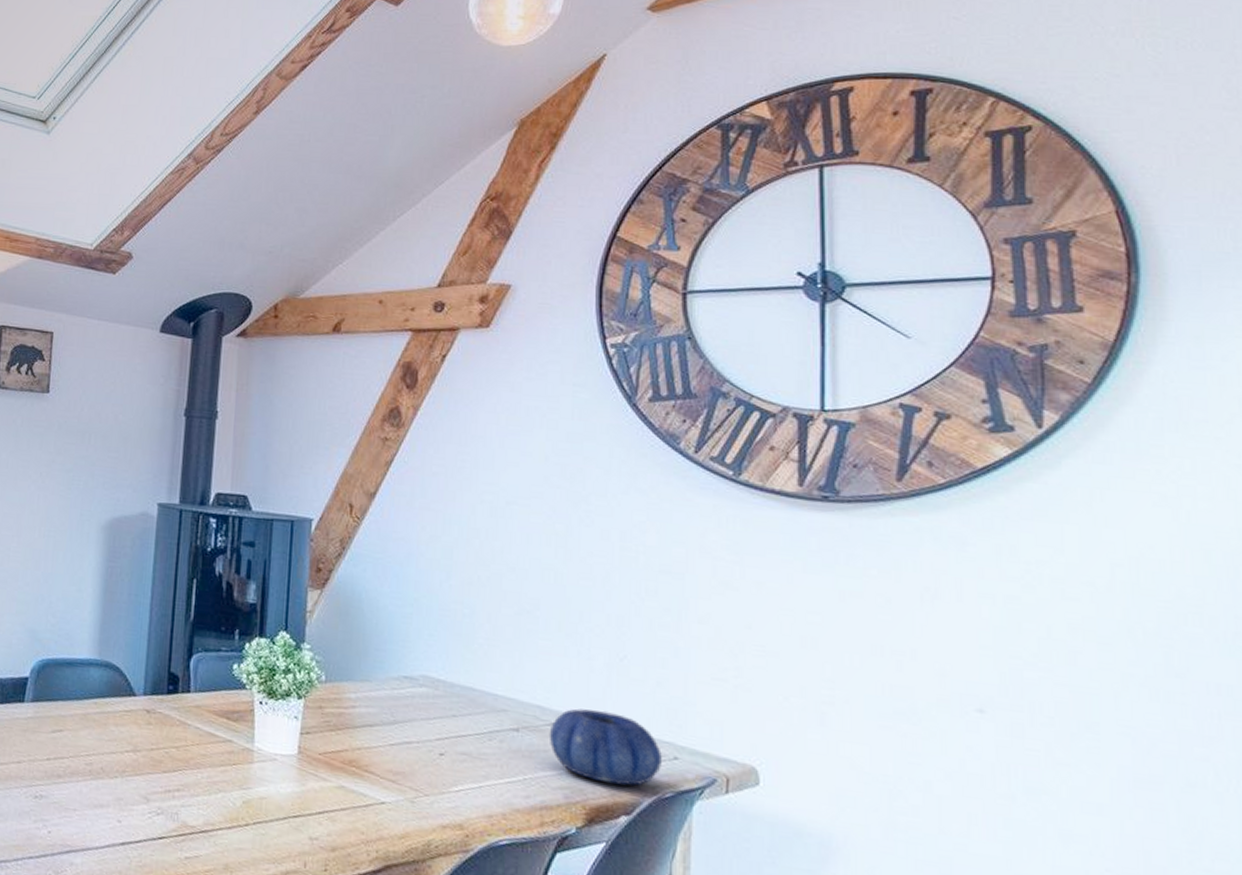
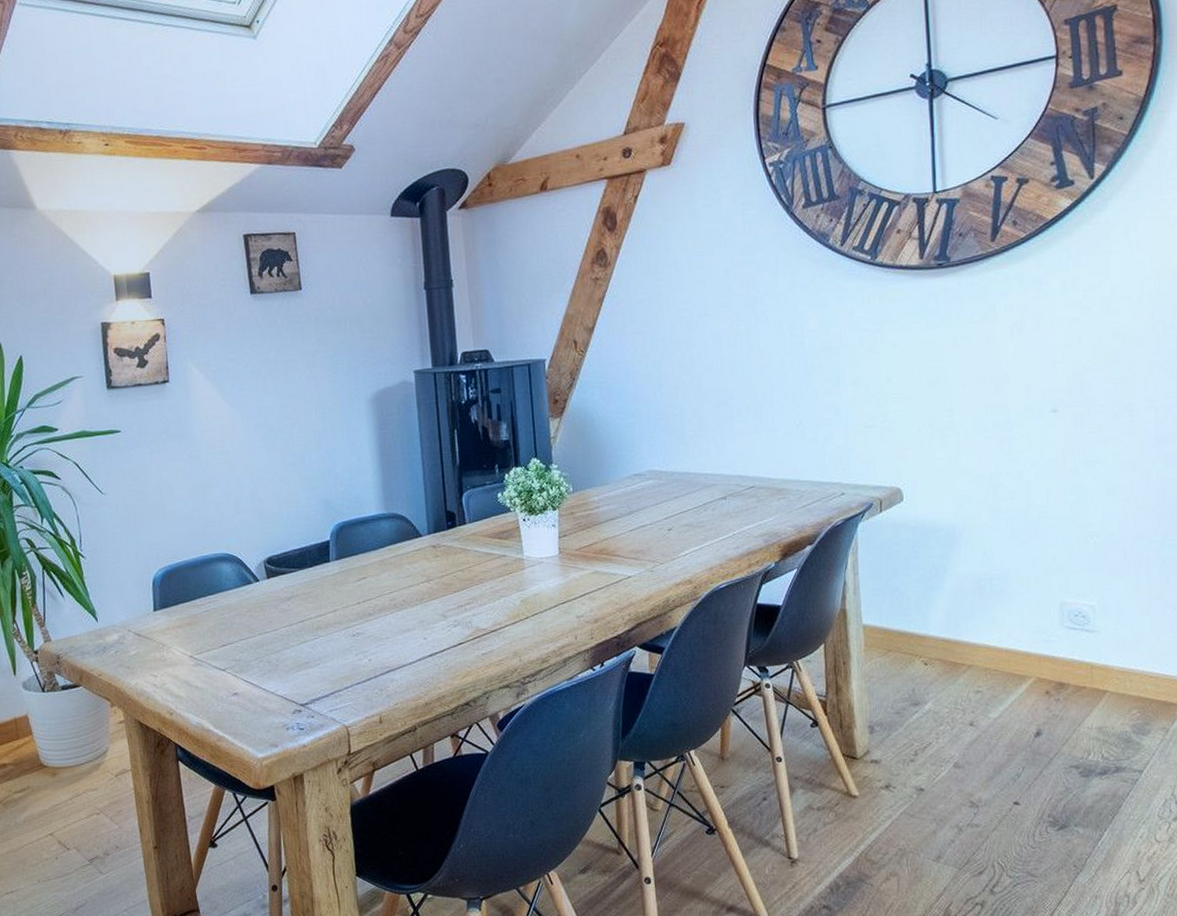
decorative bowl: present [549,708,662,786] -> none [748,468,833,524]

